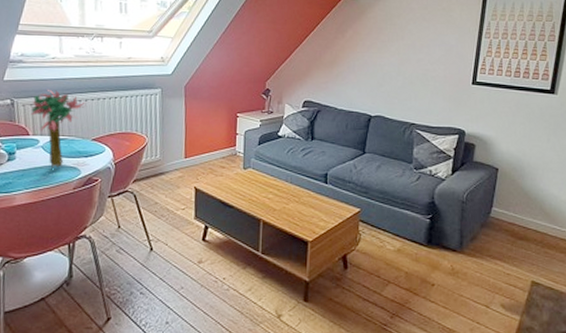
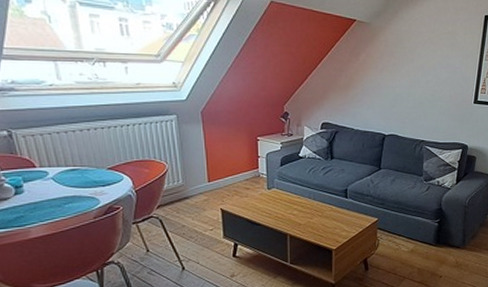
flower bouquet: present [31,90,87,169] -> none [33,119,96,200]

